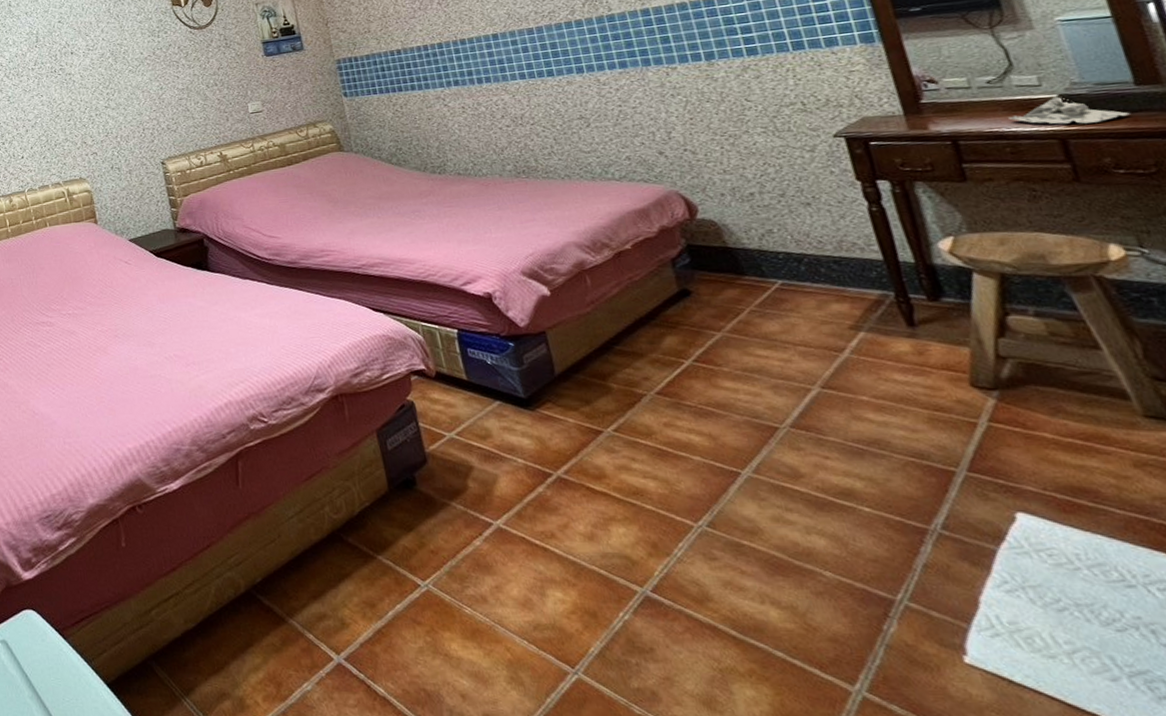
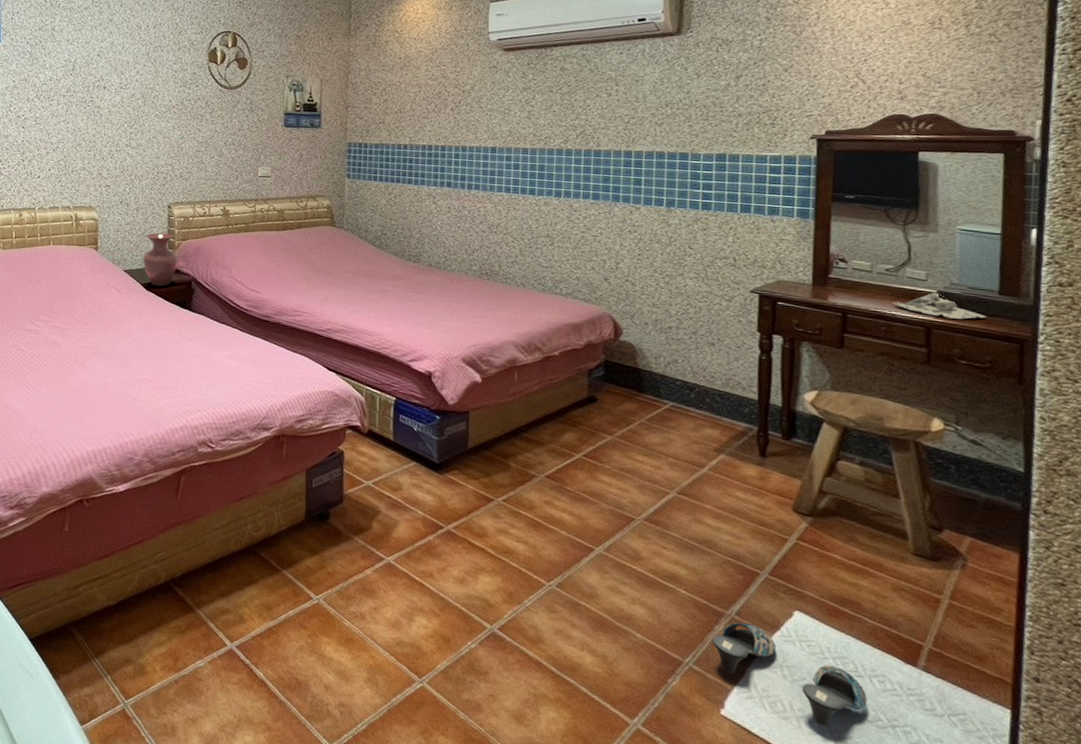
vase: none [145,191,184,251] -> present [143,232,178,287]
slippers: none [922,538,1154,661] -> present [712,622,867,727]

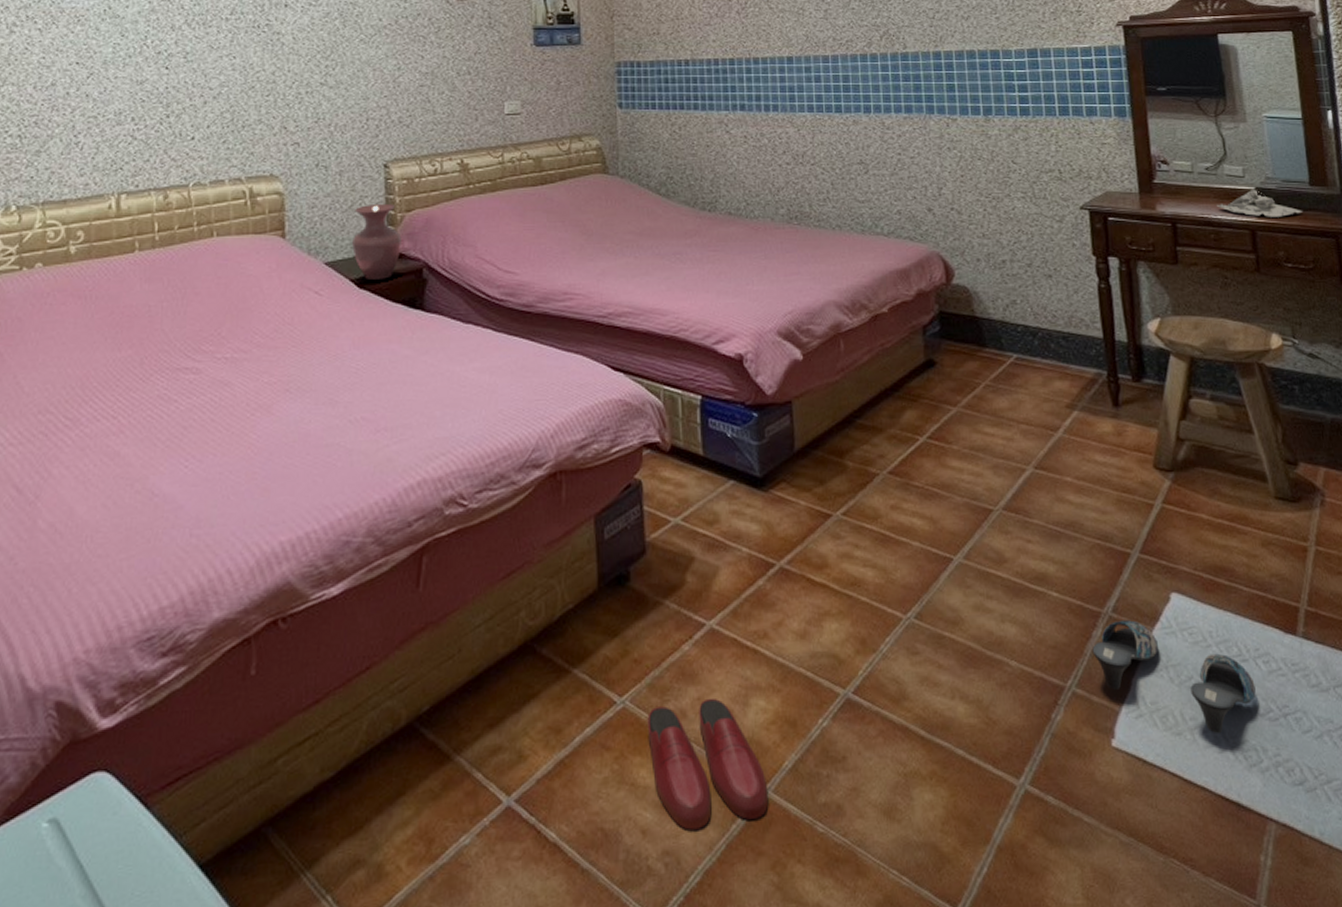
slippers: none [334,607,423,699] -> present [647,698,768,830]

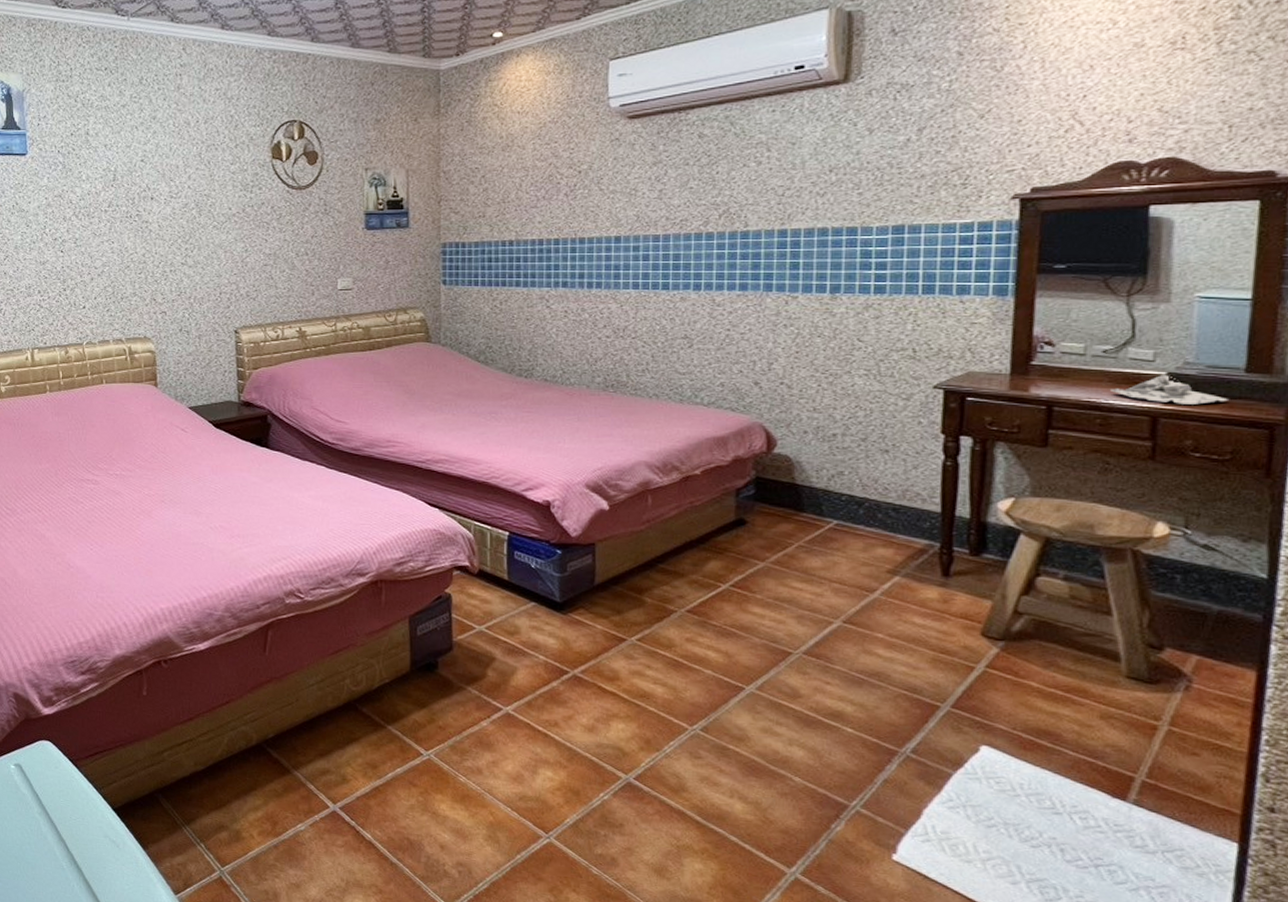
vase: present [352,203,402,281] -> none [210,362,250,423]
slippers: present [647,698,768,830] -> none [448,762,550,855]
slippers: present [1092,620,1256,734] -> none [883,761,1066,869]

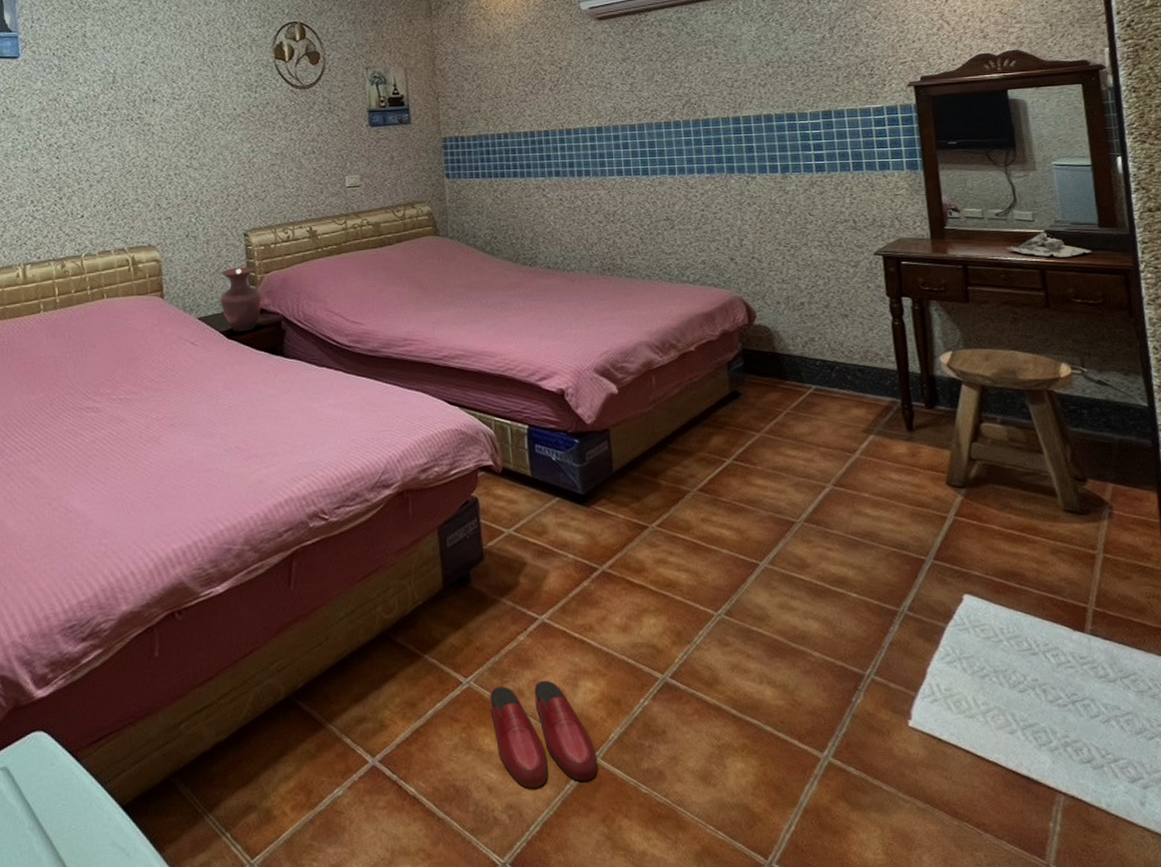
vase: none [210,362,250,423] -> present [220,266,262,332]
slippers: none [448,762,550,855] -> present [490,680,597,789]

